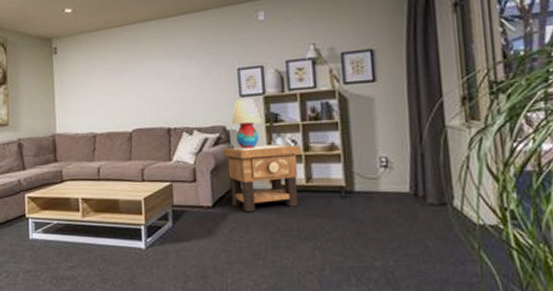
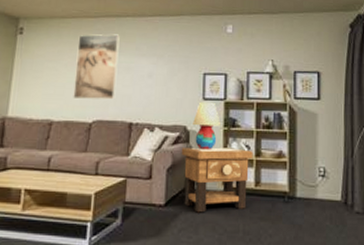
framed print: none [107,40,151,110] -> present [73,34,120,100]

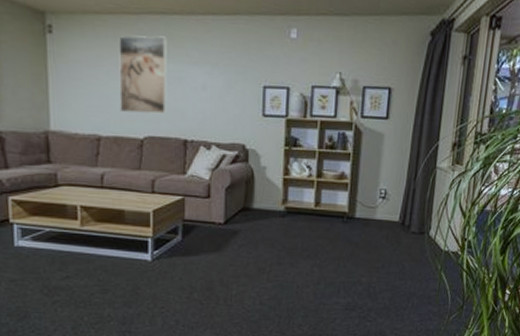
side table: present [181,147,253,213] -> none [239,167,315,231]
table lamp: present [193,102,220,150] -> none [252,118,281,170]

